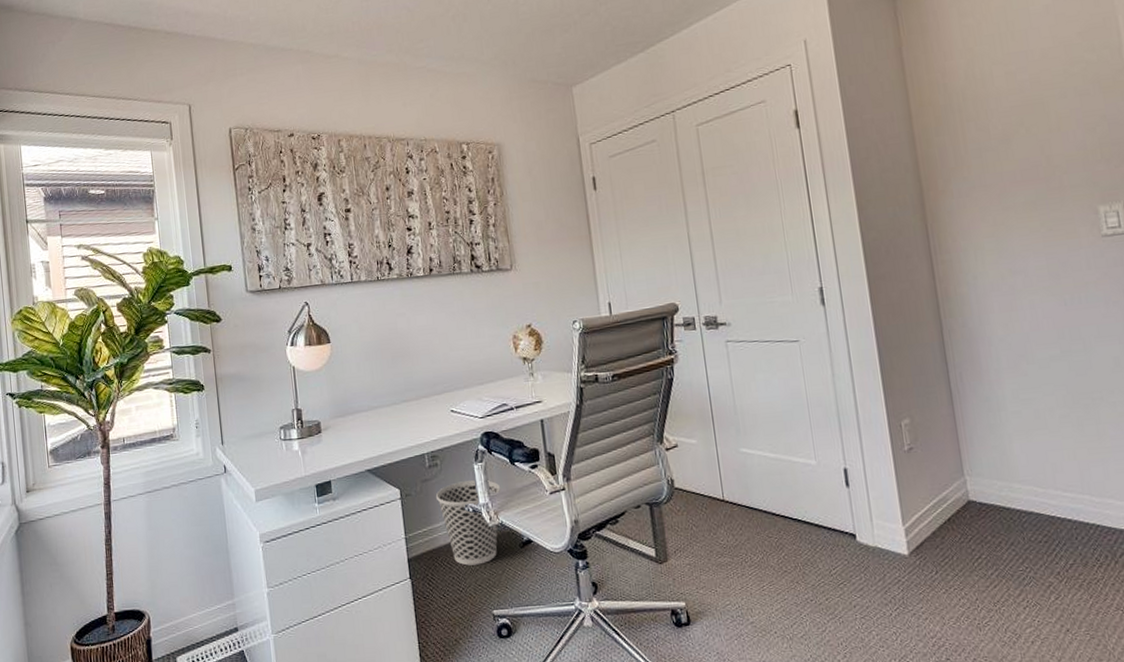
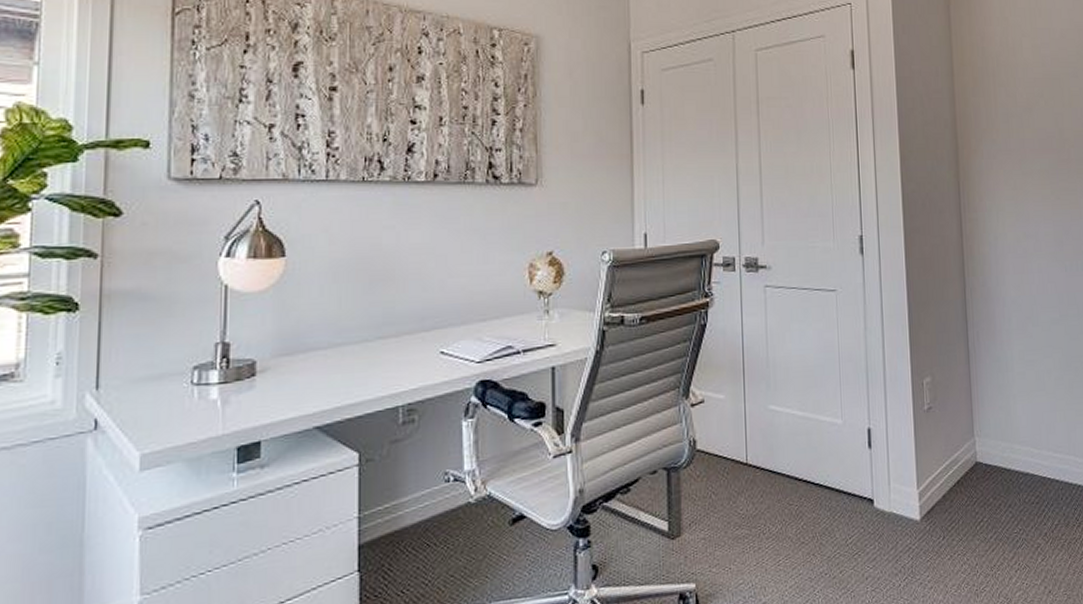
wastebasket: present [435,480,501,566] -> none [407,441,494,551]

